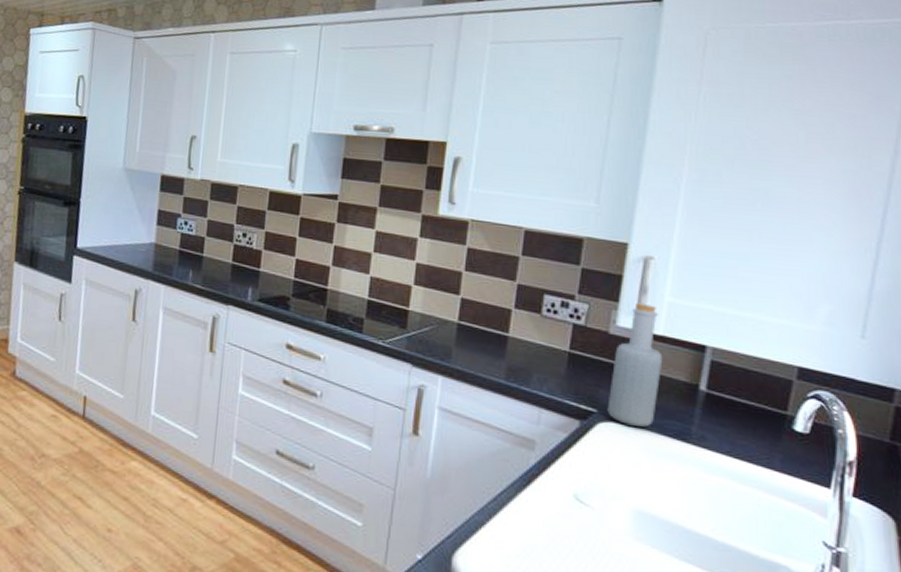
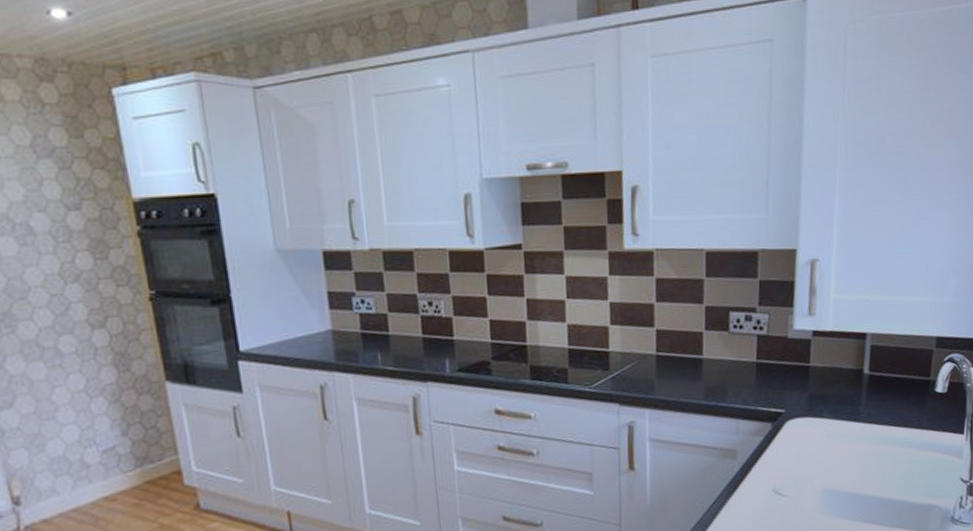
bottle: present [607,303,663,427] -> none [792,304,834,418]

